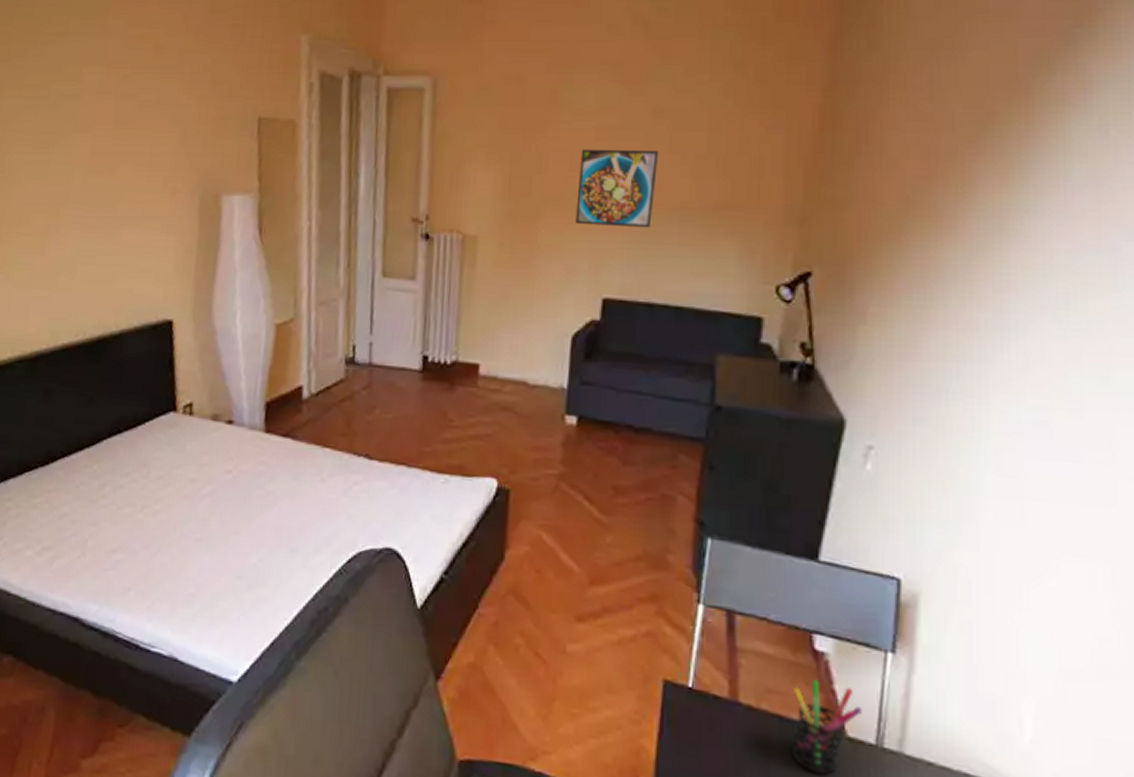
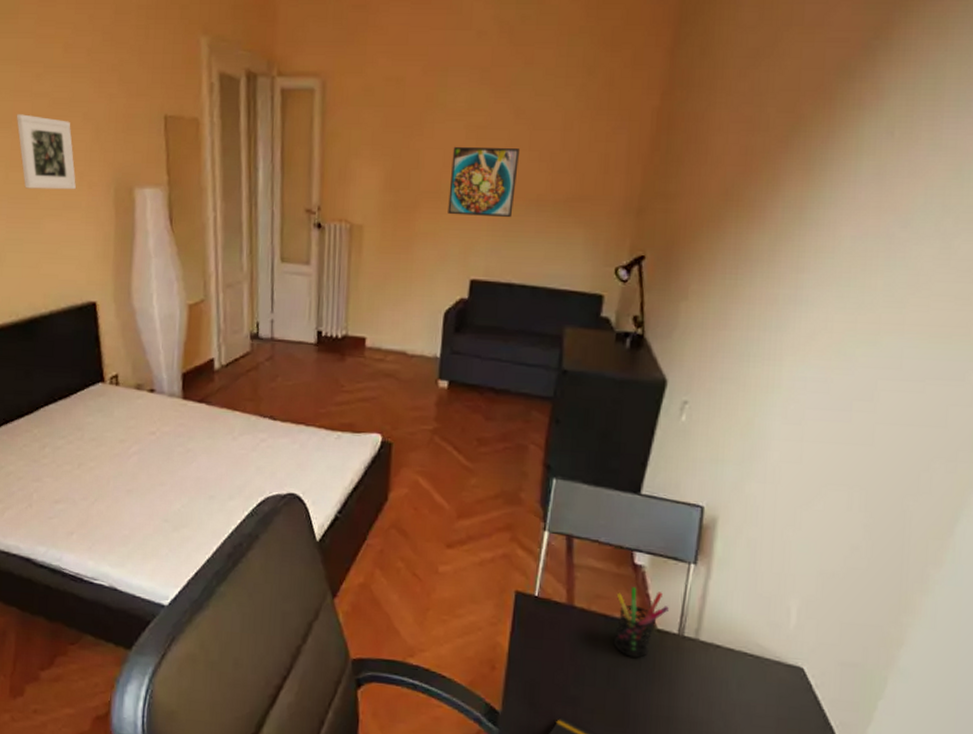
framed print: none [98,117,159,197] -> present [16,114,76,190]

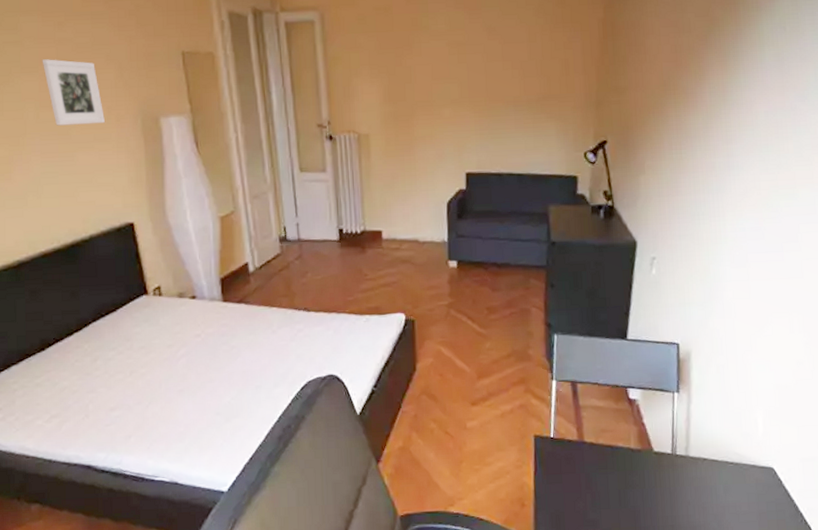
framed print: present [448,146,519,218] -> none [439,60,495,119]
pen holder: present [613,587,669,658] -> none [618,418,662,479]

